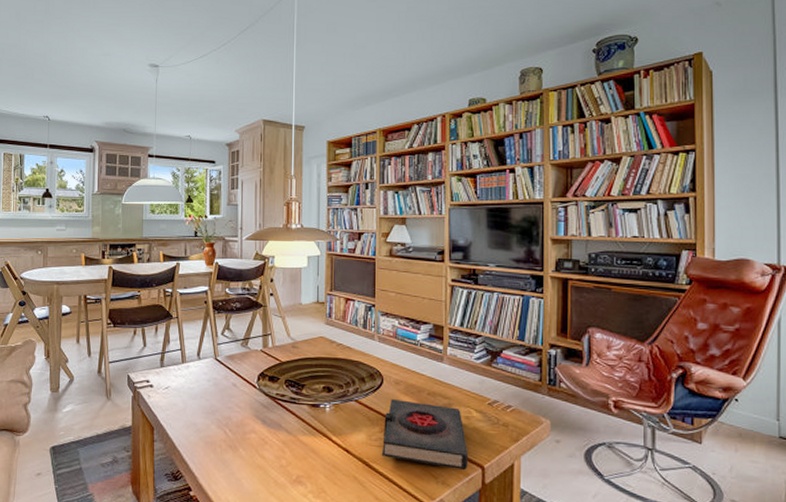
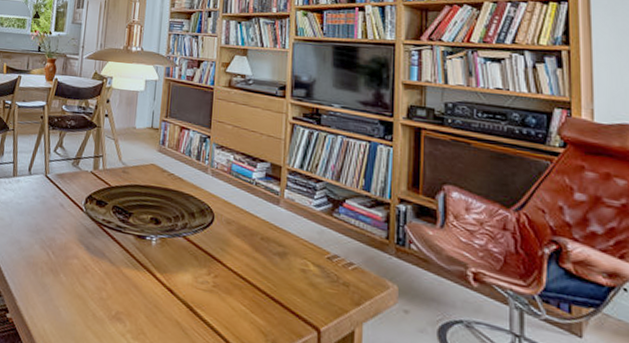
book: present [381,398,469,471] -> none [207,239,303,332]

